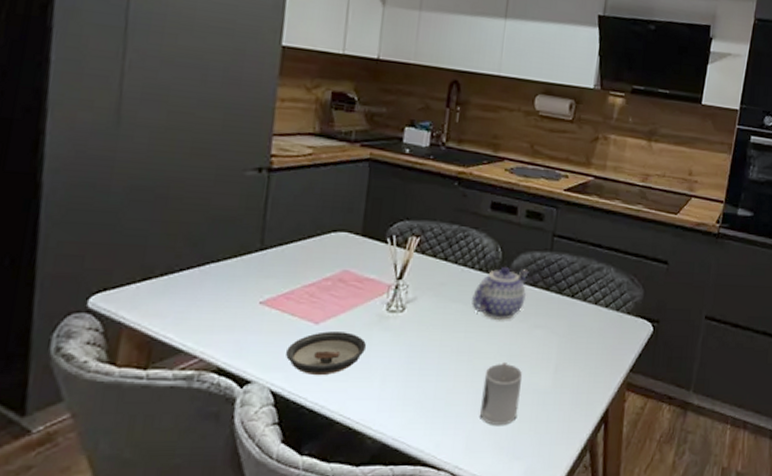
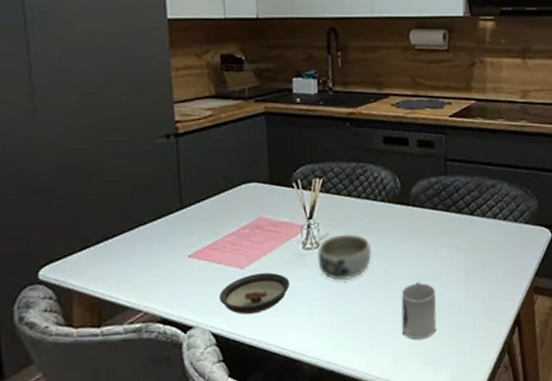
bowl: none [400,301,462,350] -> present [317,234,372,281]
teapot: present [471,267,529,321] -> none [378,195,428,245]

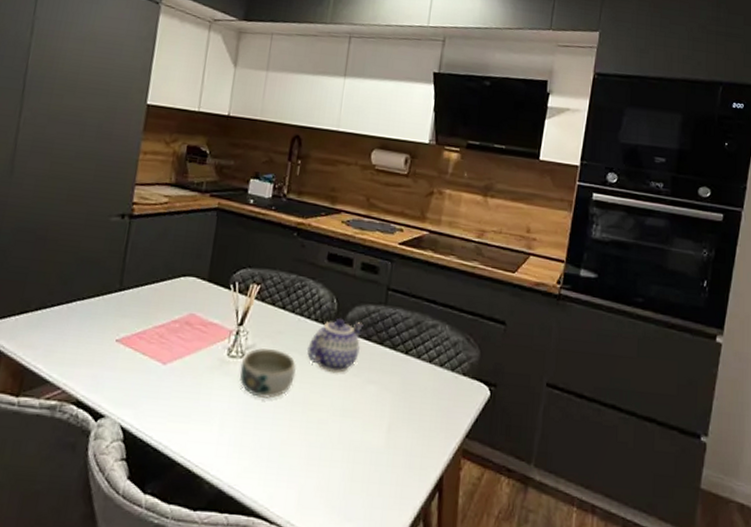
saucer: present [220,272,291,315] -> none [136,372,209,416]
teapot: none [378,195,428,245] -> present [306,319,363,374]
cup: present [401,281,437,340] -> none [313,415,356,483]

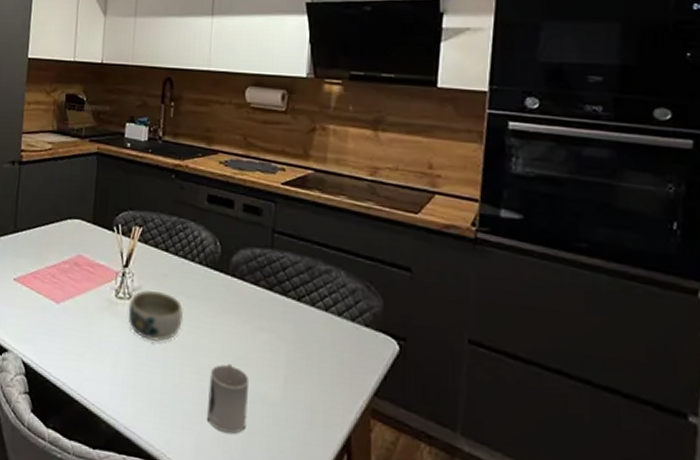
teapot: present [306,319,363,374] -> none [192,262,250,319]
cup: none [313,415,356,483] -> present [207,363,250,434]

